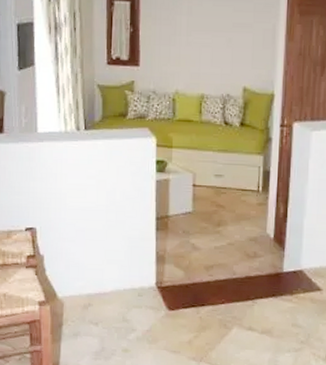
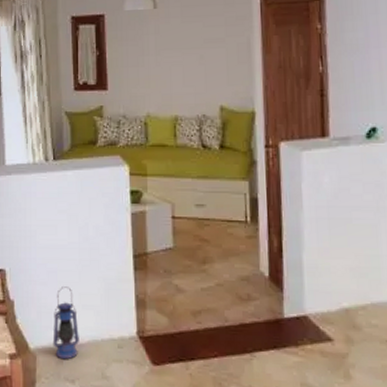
lantern: none [79,244,104,306] -> present [52,286,79,360]

